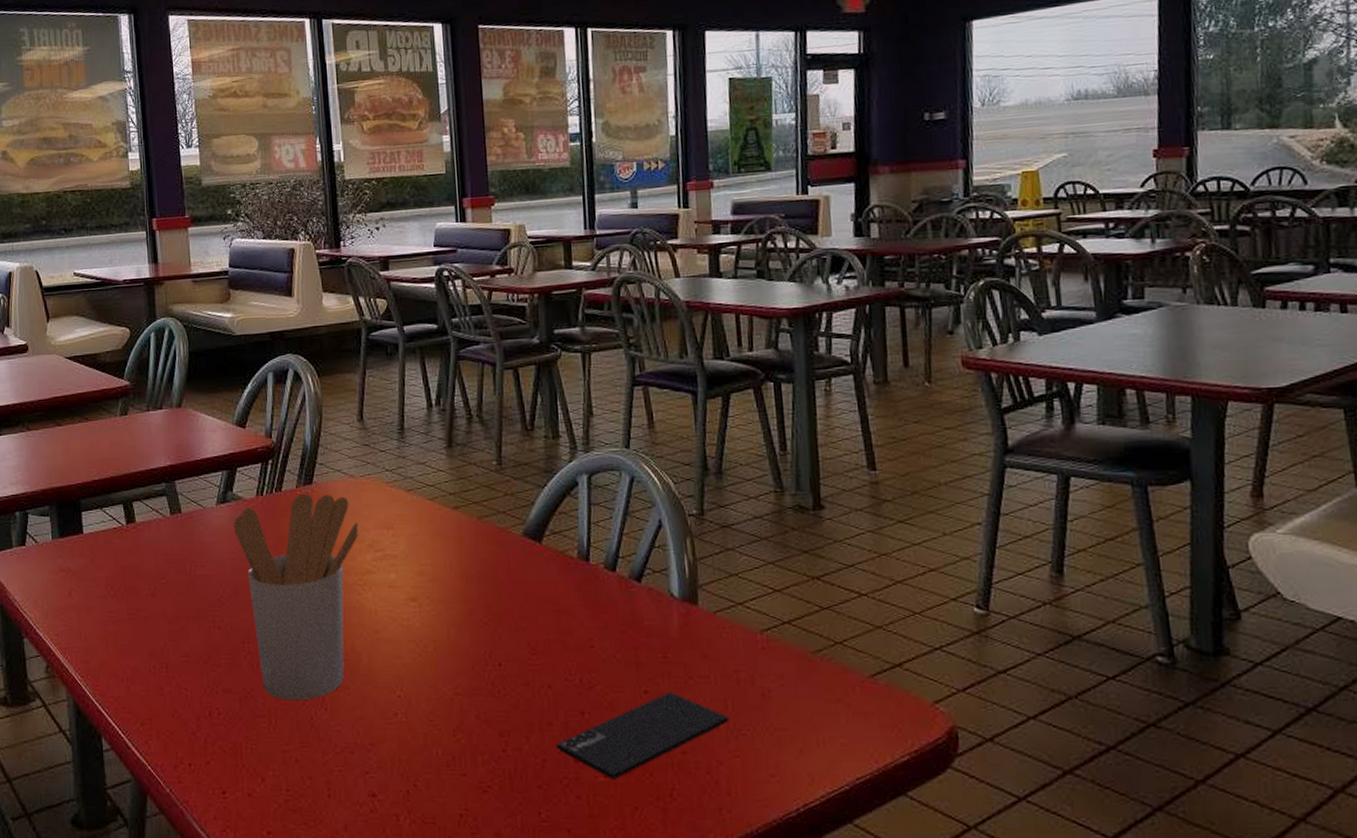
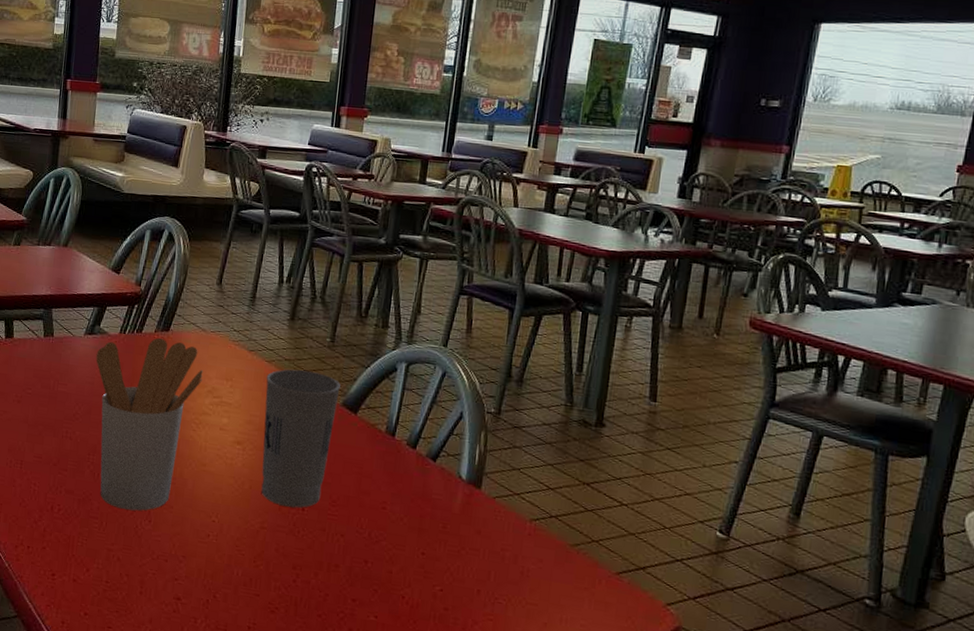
cup: none [431,502,518,664] -> present [261,369,341,508]
smartphone: present [556,692,729,779] -> none [339,557,490,621]

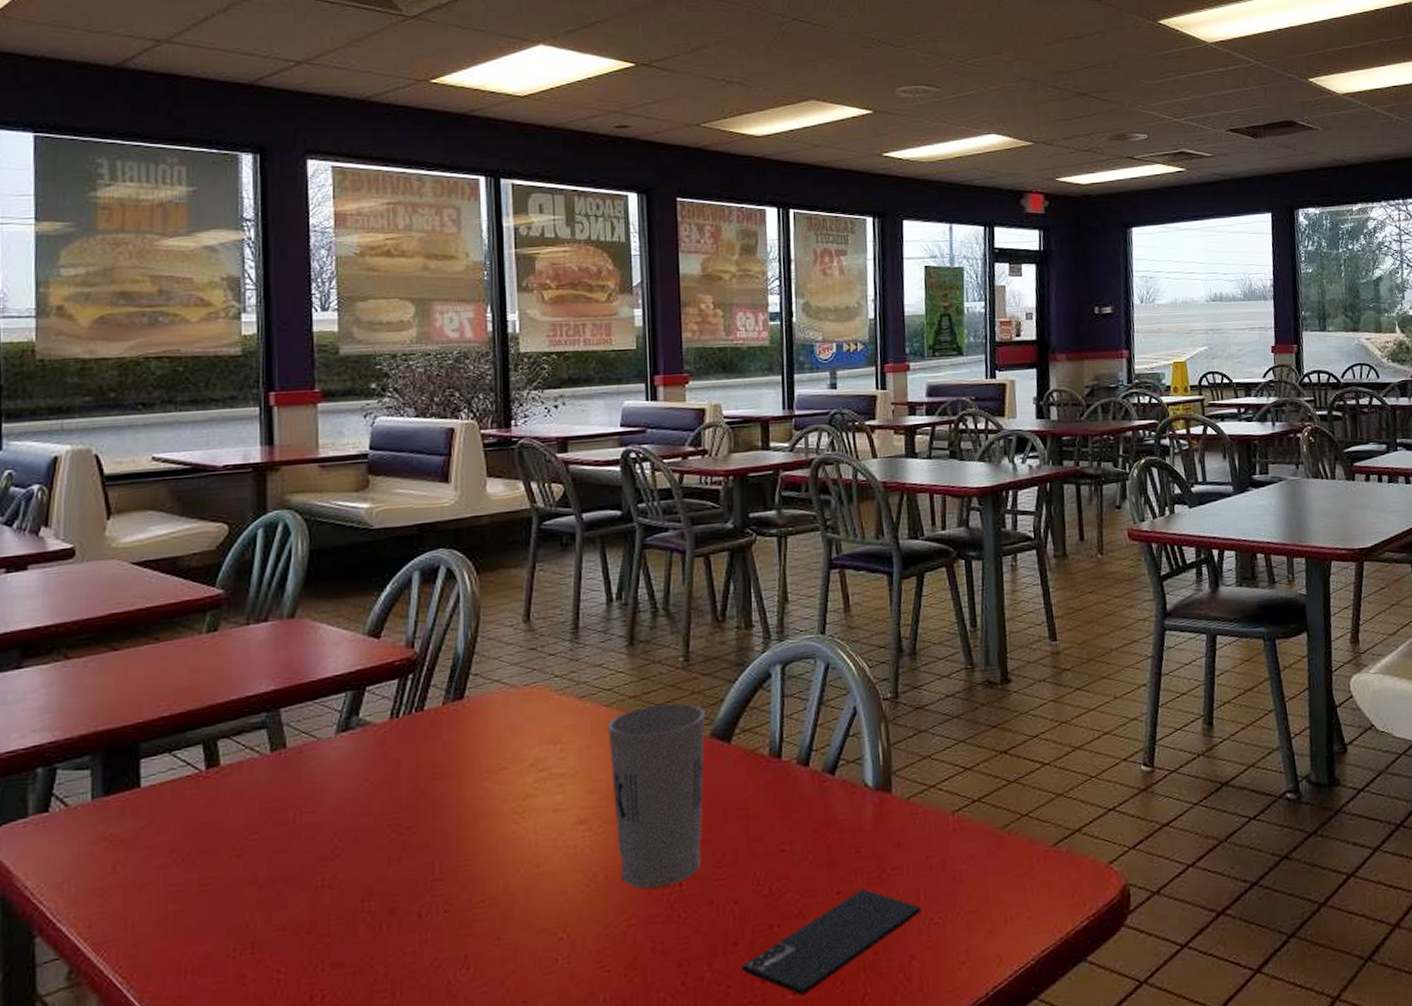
utensil holder: present [96,337,203,511] -> none [357,710,519,966]
smartphone: none [339,557,490,621] -> present [741,889,922,995]

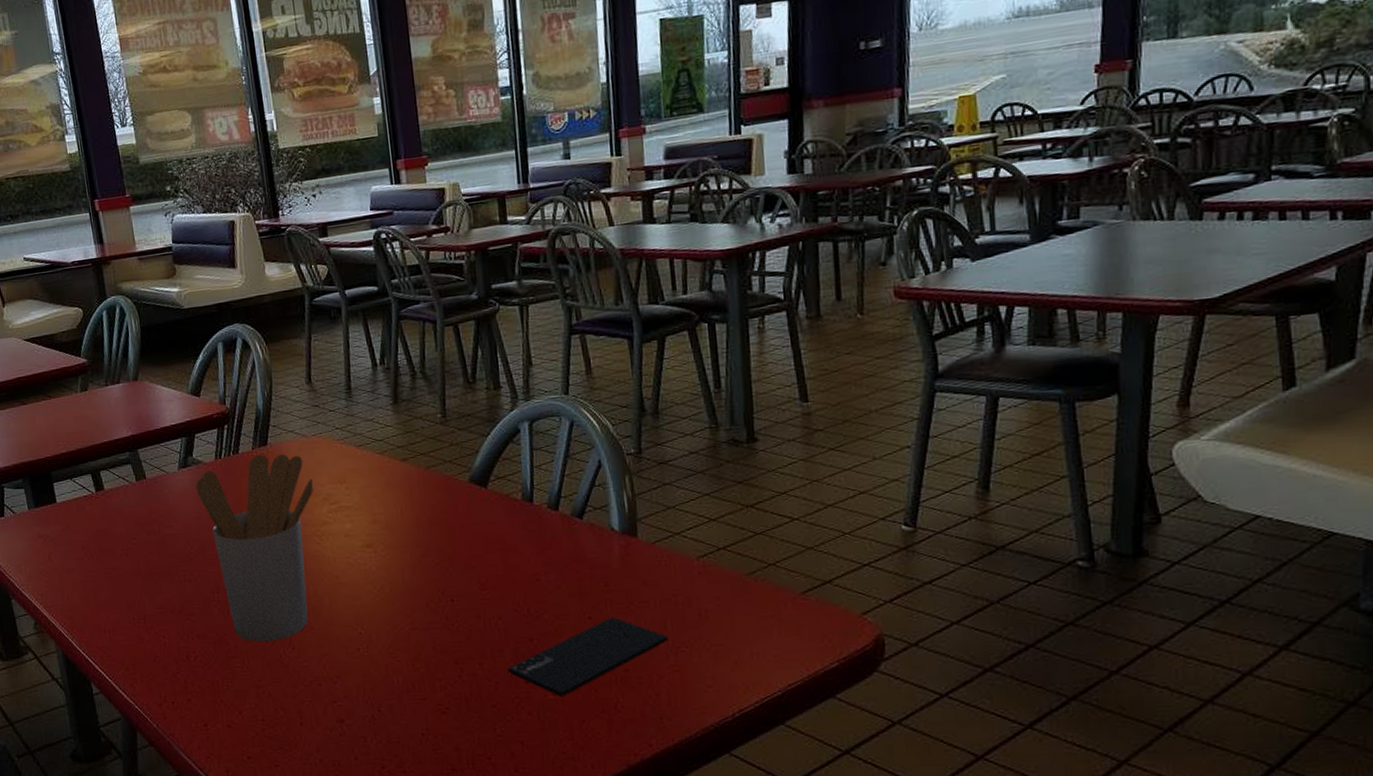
utensil holder: none [357,710,519,966] -> present [195,454,314,642]
cup: present [607,703,705,889] -> none [381,453,468,602]

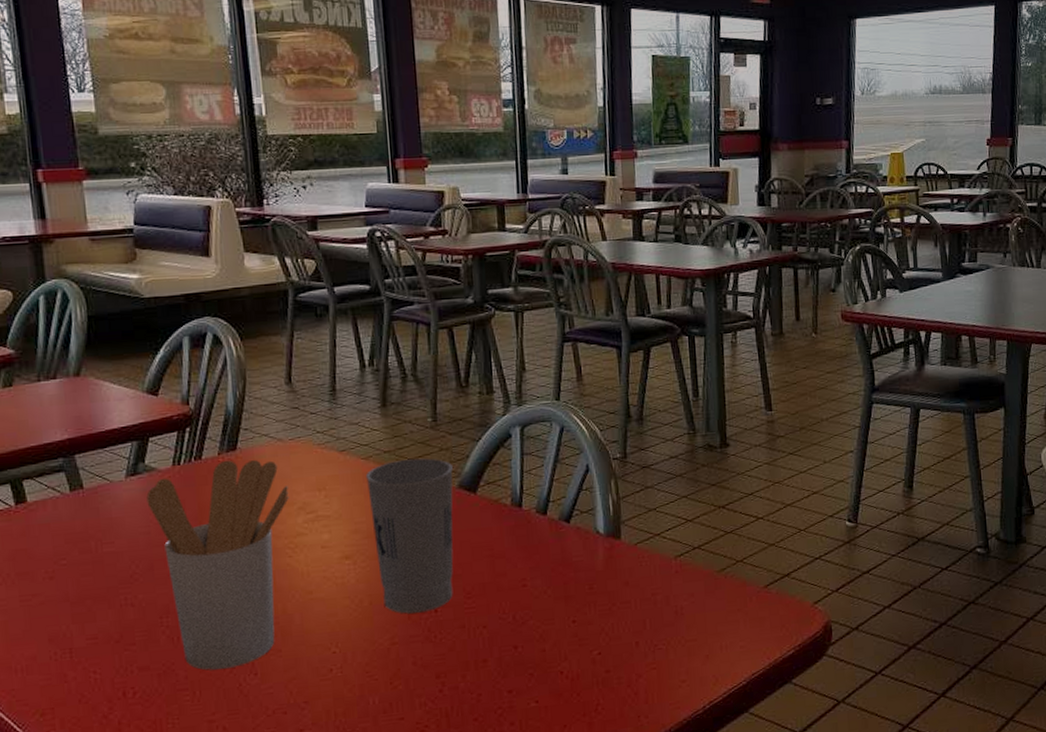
cup: none [381,453,468,602] -> present [365,458,453,614]
smartphone: present [507,617,669,697] -> none [491,619,647,704]

